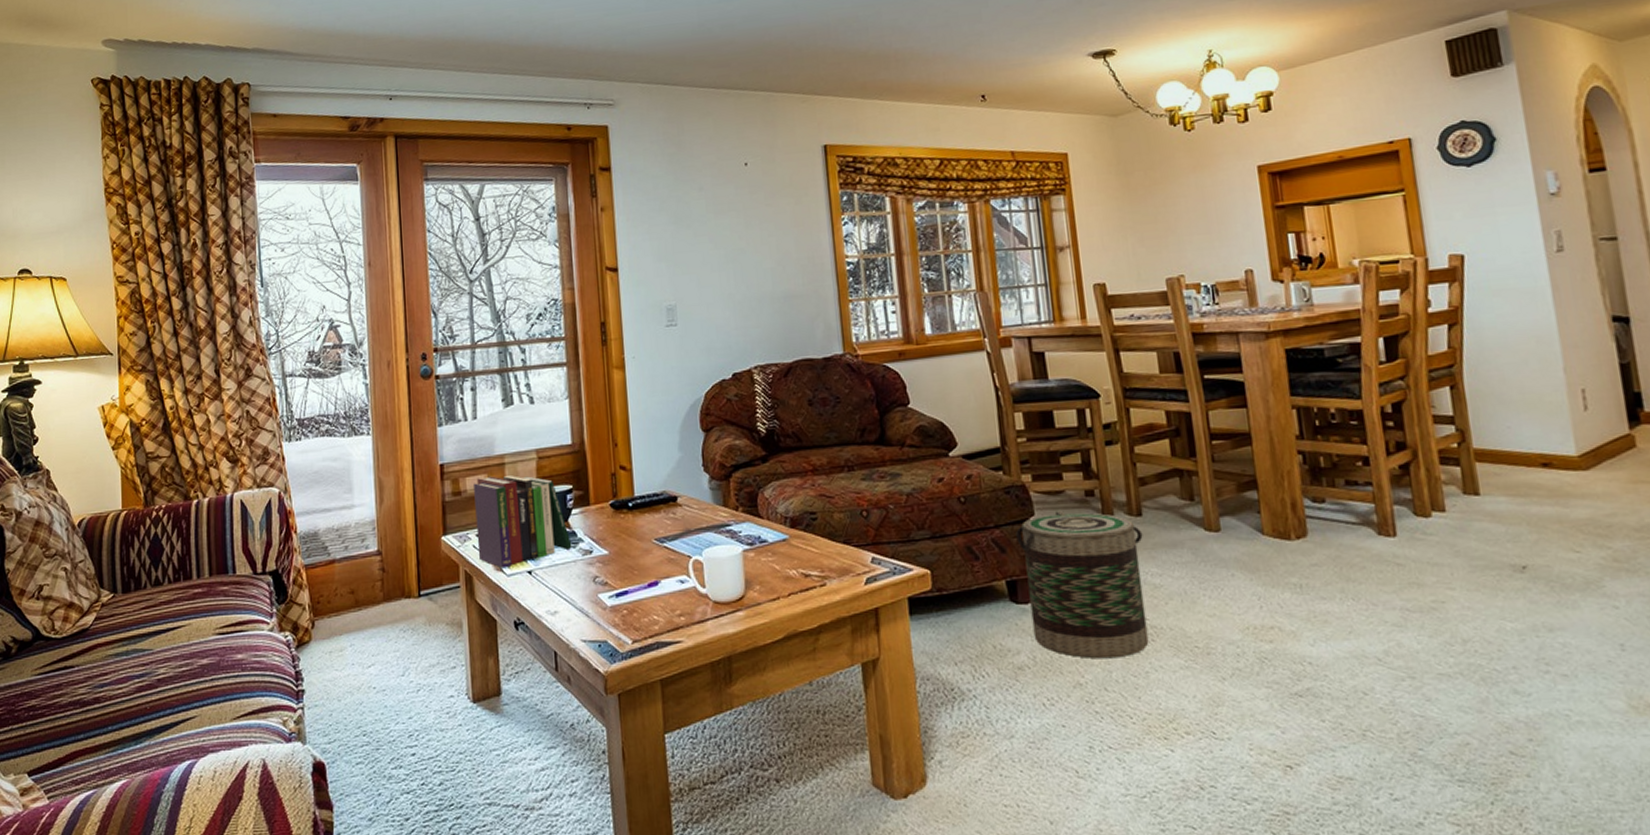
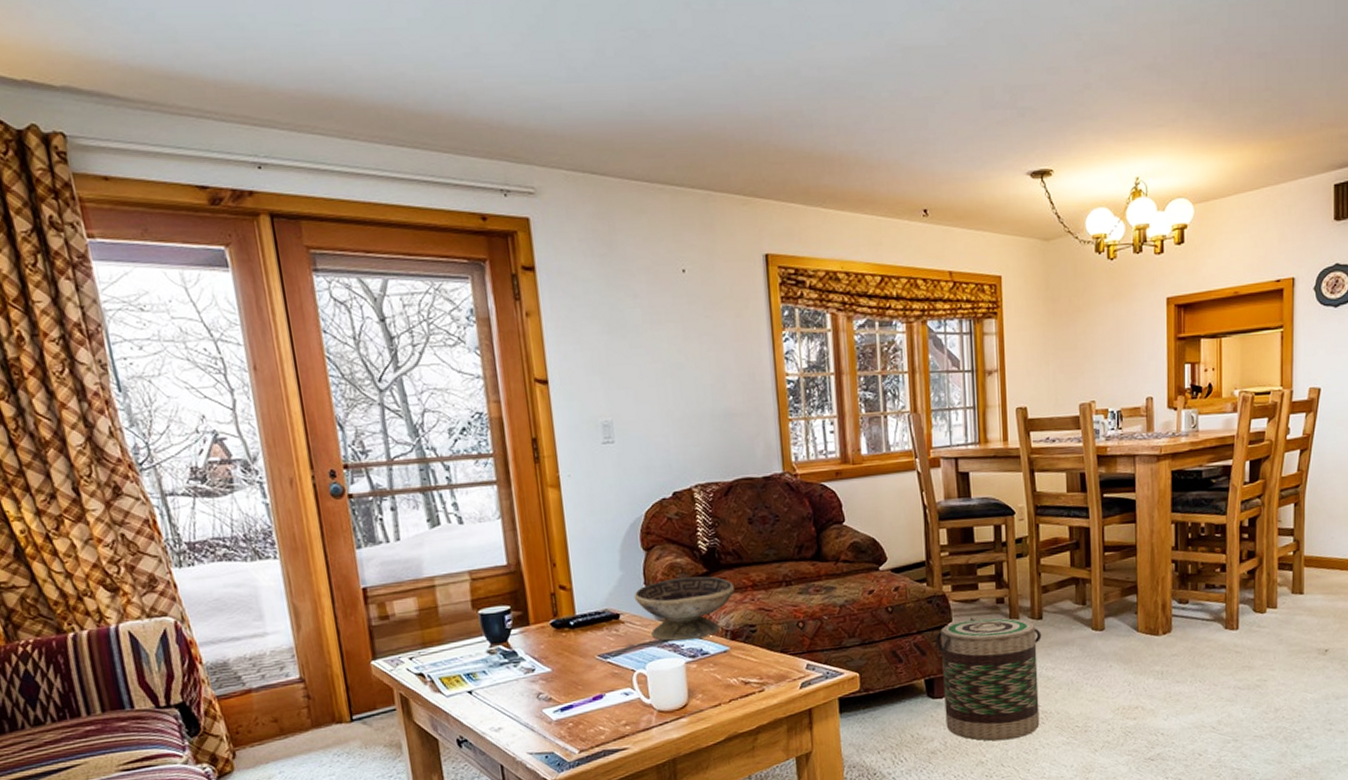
books: present [474,475,572,569] -> none [402,598,514,690]
decorative bowl: none [692,459,794,527] -> present [634,576,734,642]

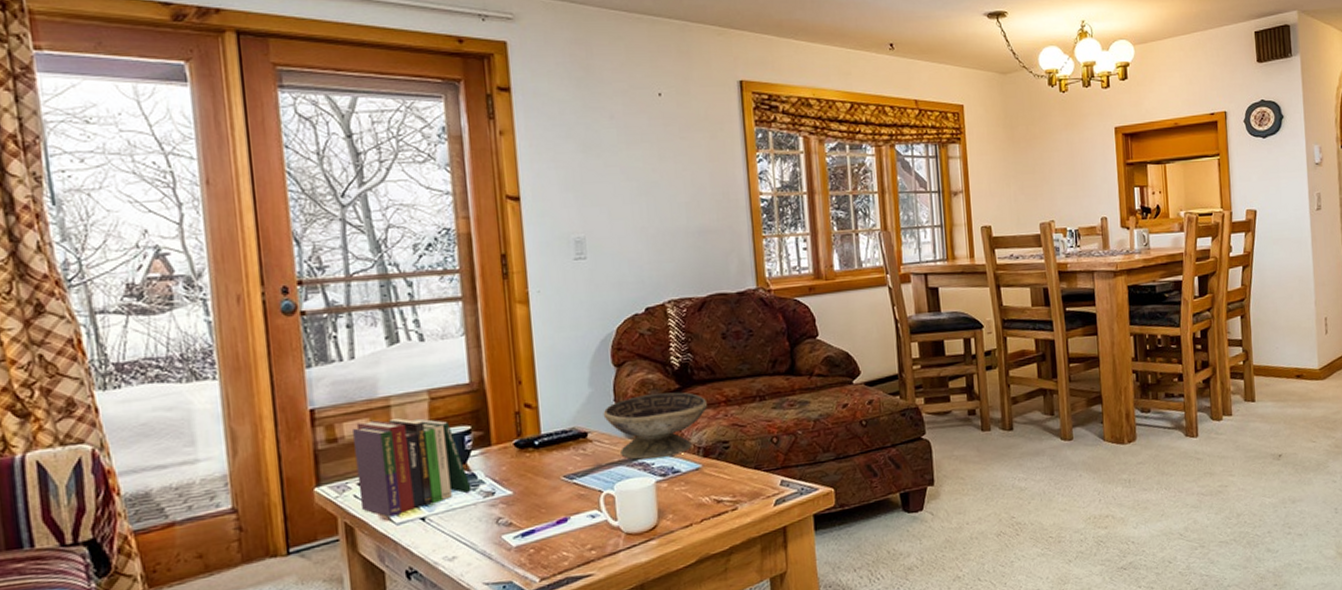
books: none [402,598,514,690] -> present [353,418,472,518]
basket: present [935,616,1042,741] -> none [909,428,1015,555]

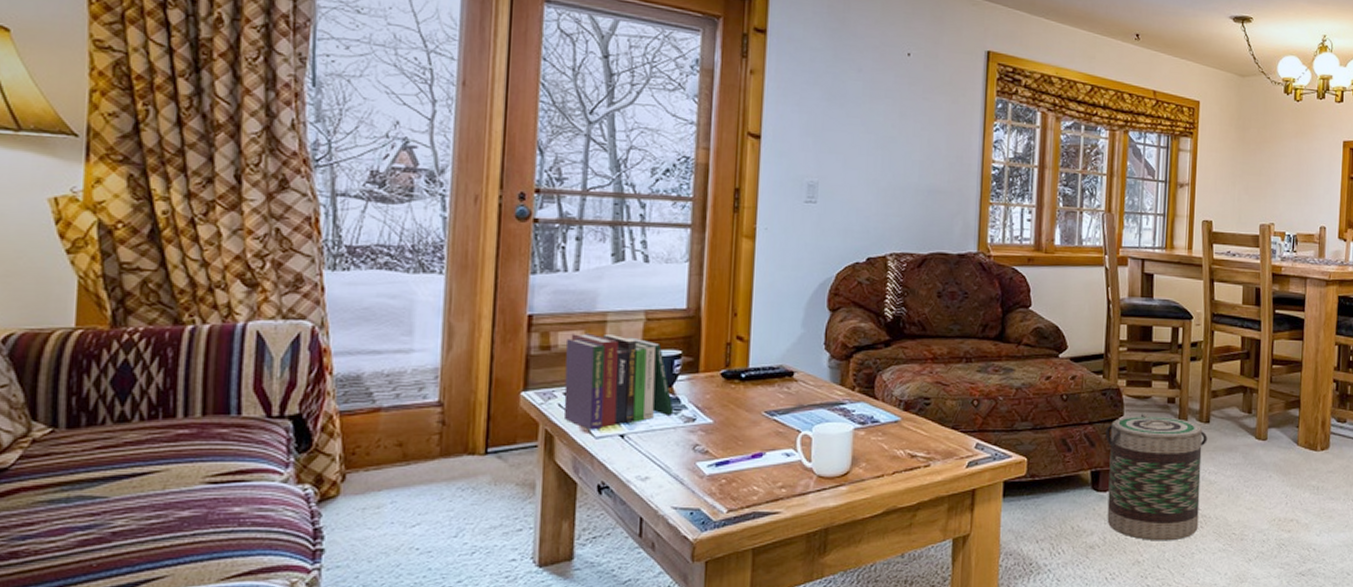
decorative bowl: present [603,392,707,460] -> none [812,342,914,407]
basket: none [909,428,1015,555] -> present [1105,413,1208,541]

